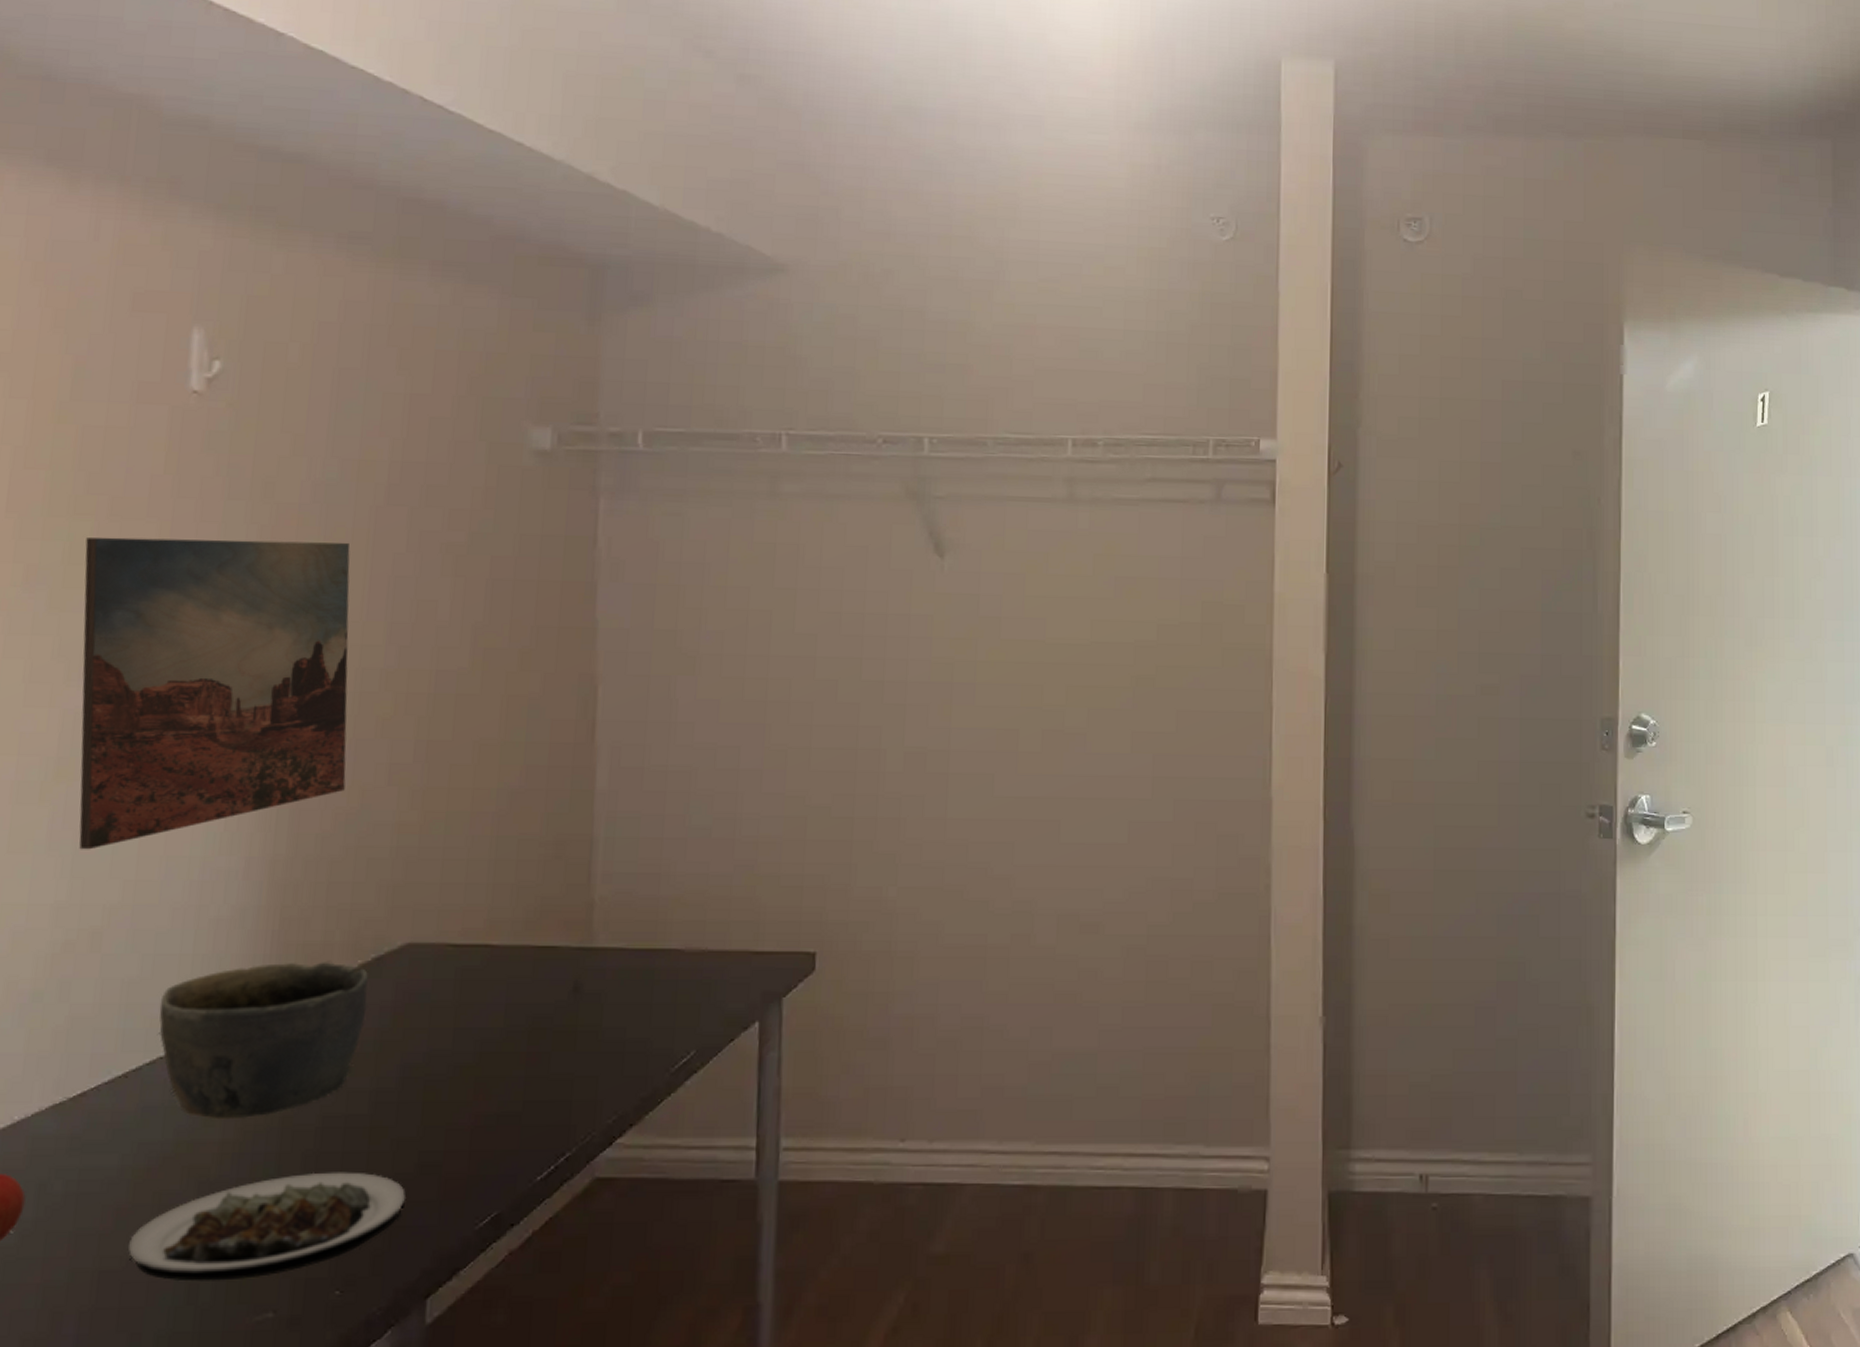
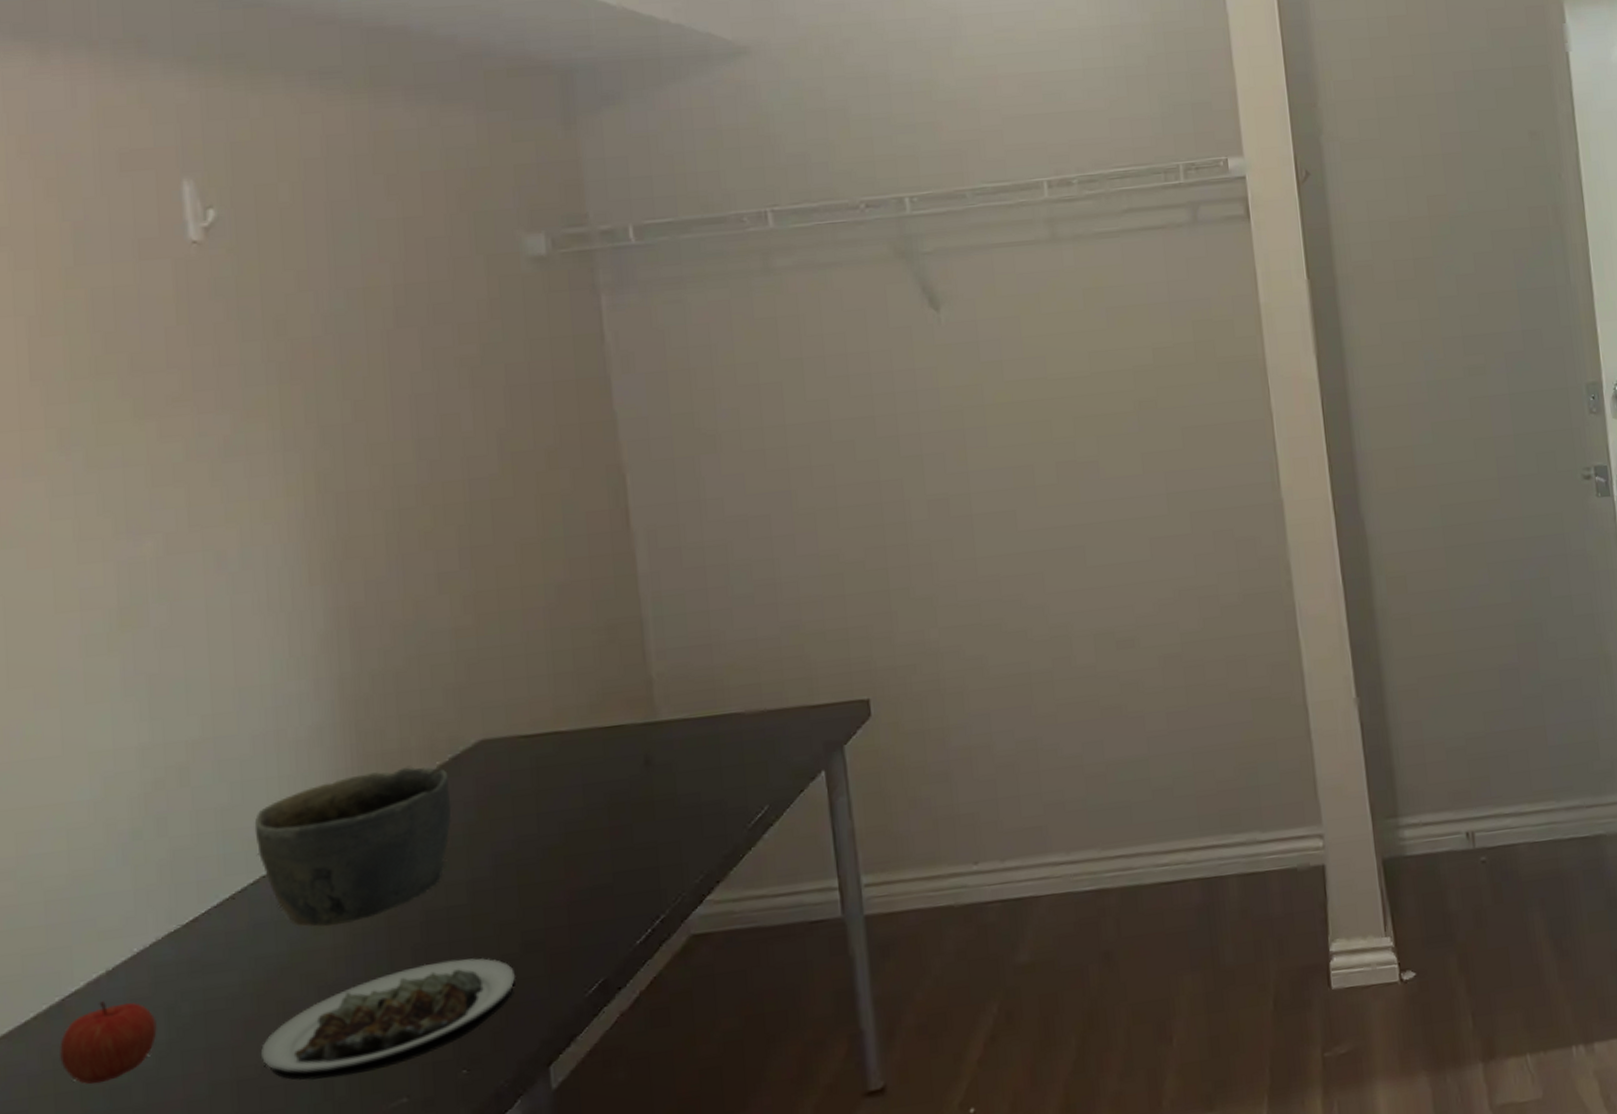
wall art: present [79,537,351,850] -> none [112,369,399,693]

